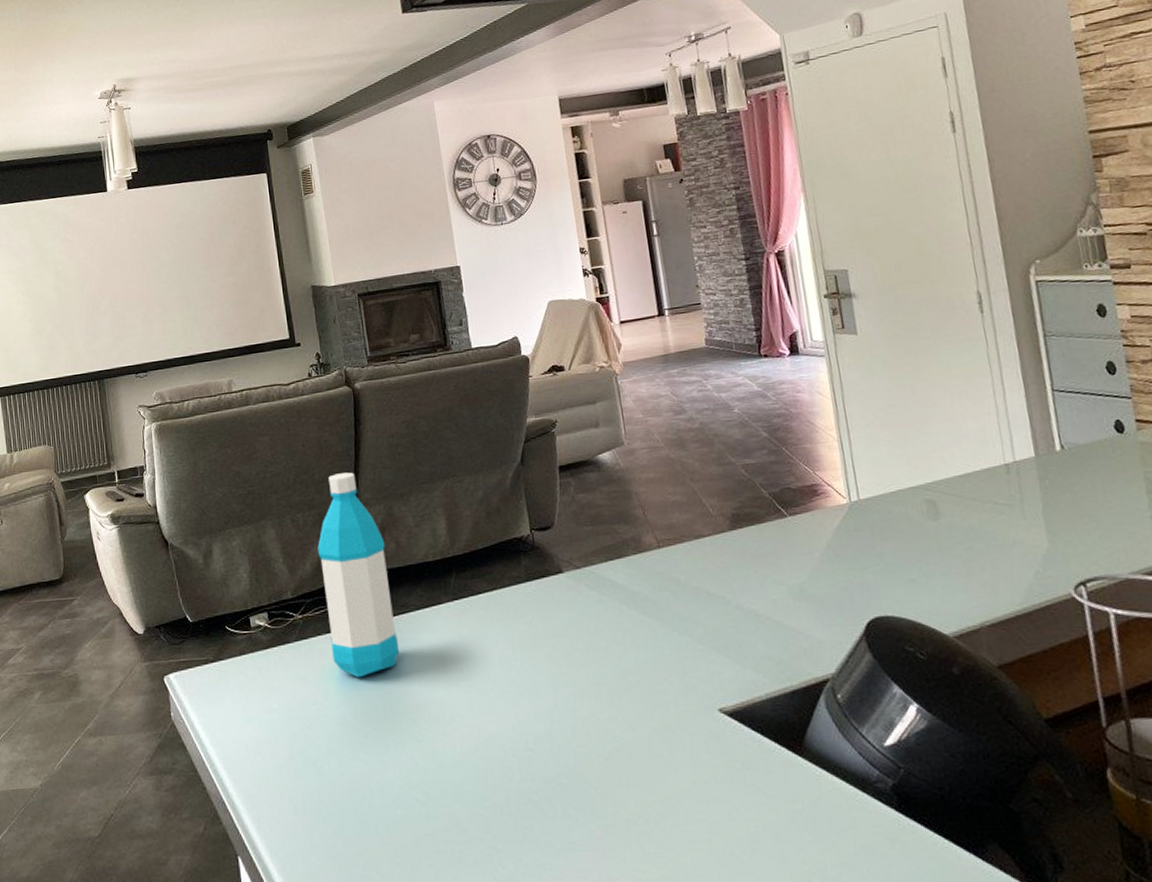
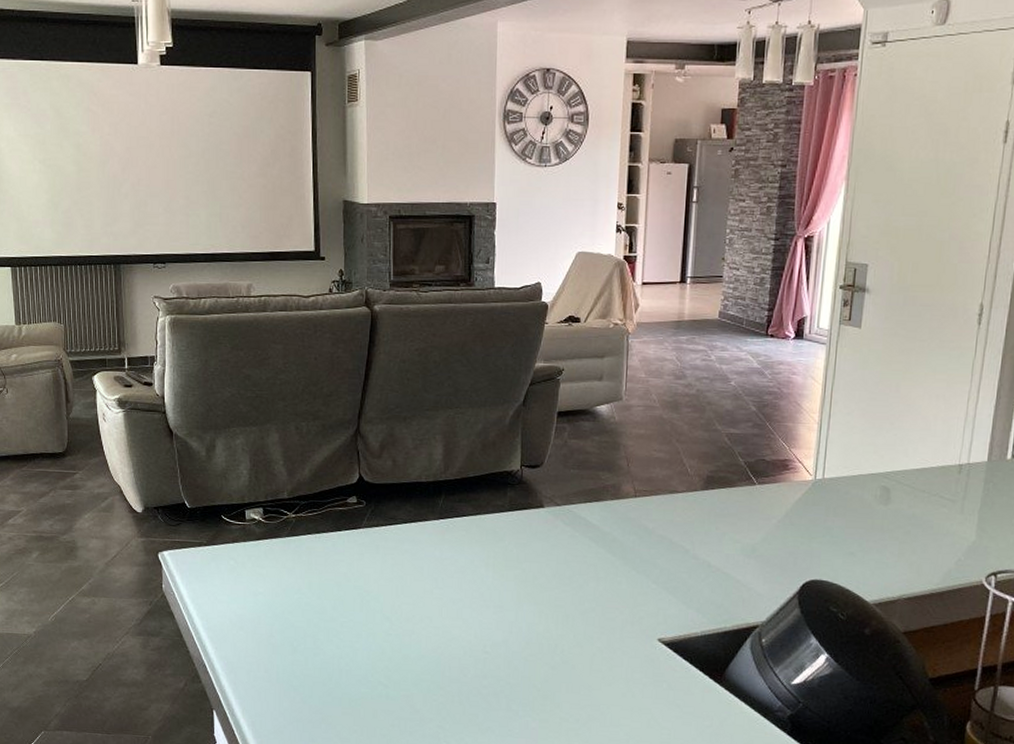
water bottle: present [317,472,400,678] -> none [318,390,383,576]

